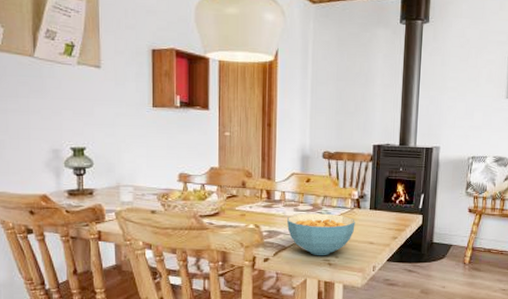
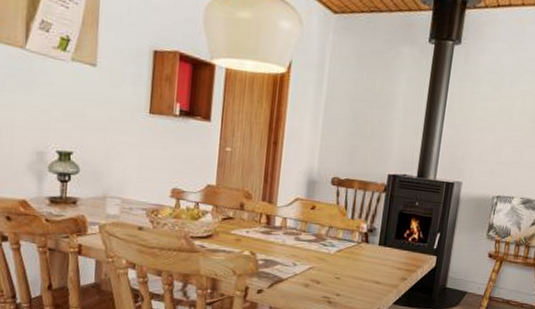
cereal bowl: present [287,213,355,256] -> none [286,244,362,293]

